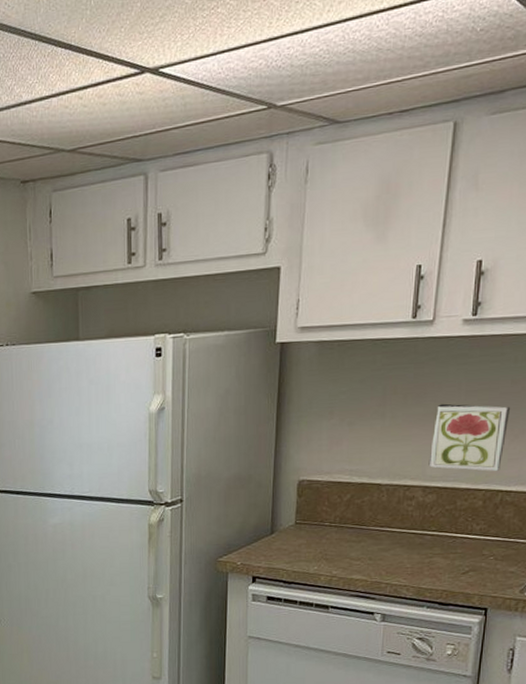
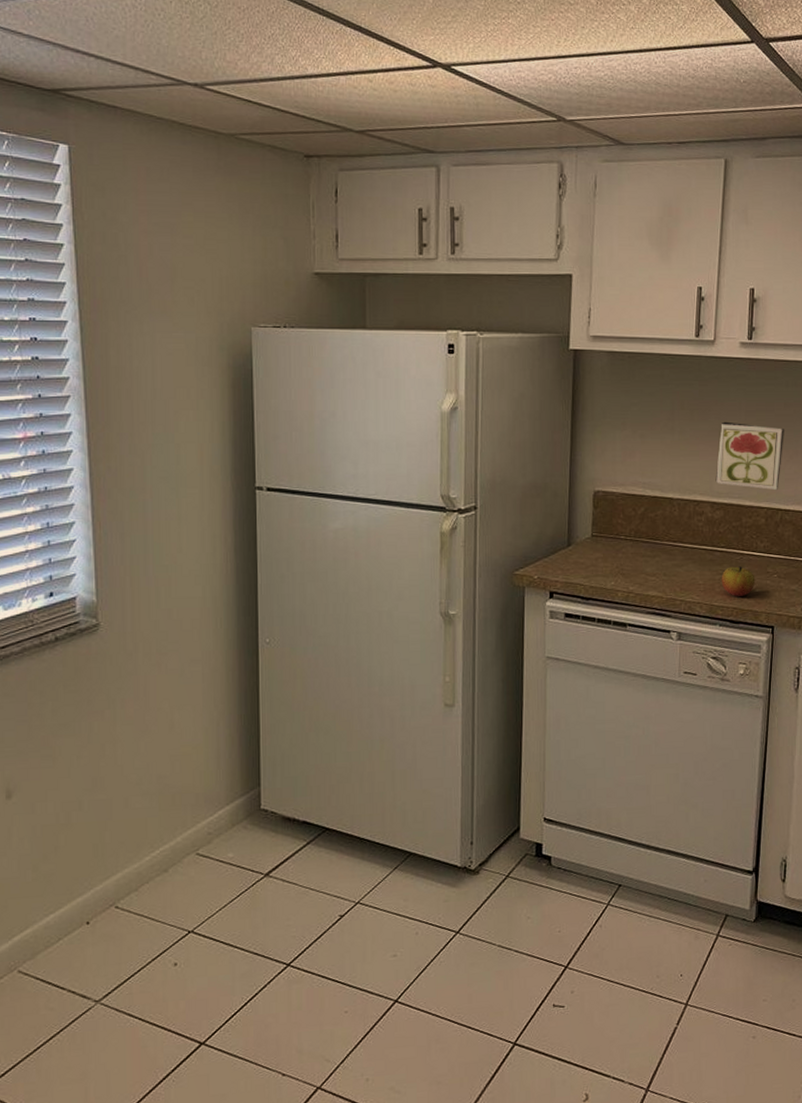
apple: none [431,549,469,579] -> present [721,566,756,596]

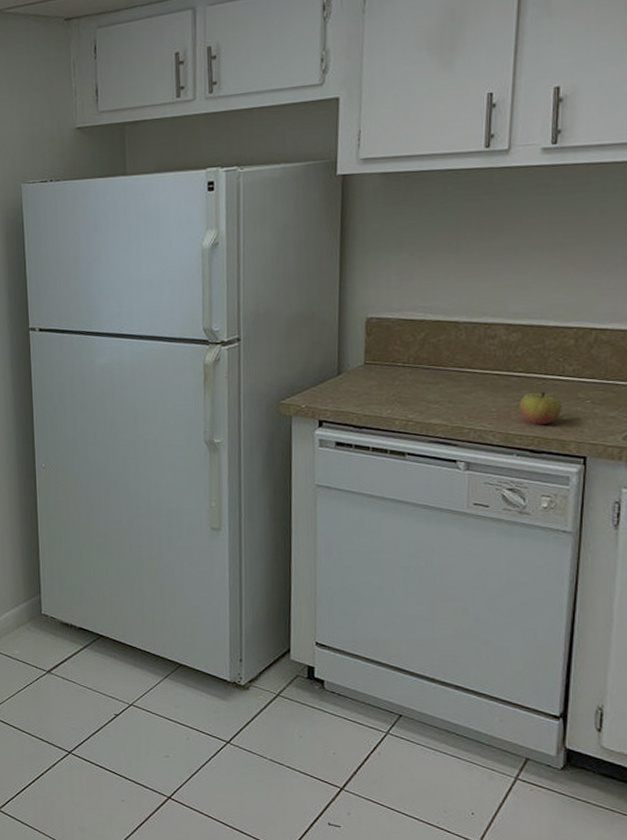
decorative tile: present [715,421,784,490] -> none [511,236,600,308]

